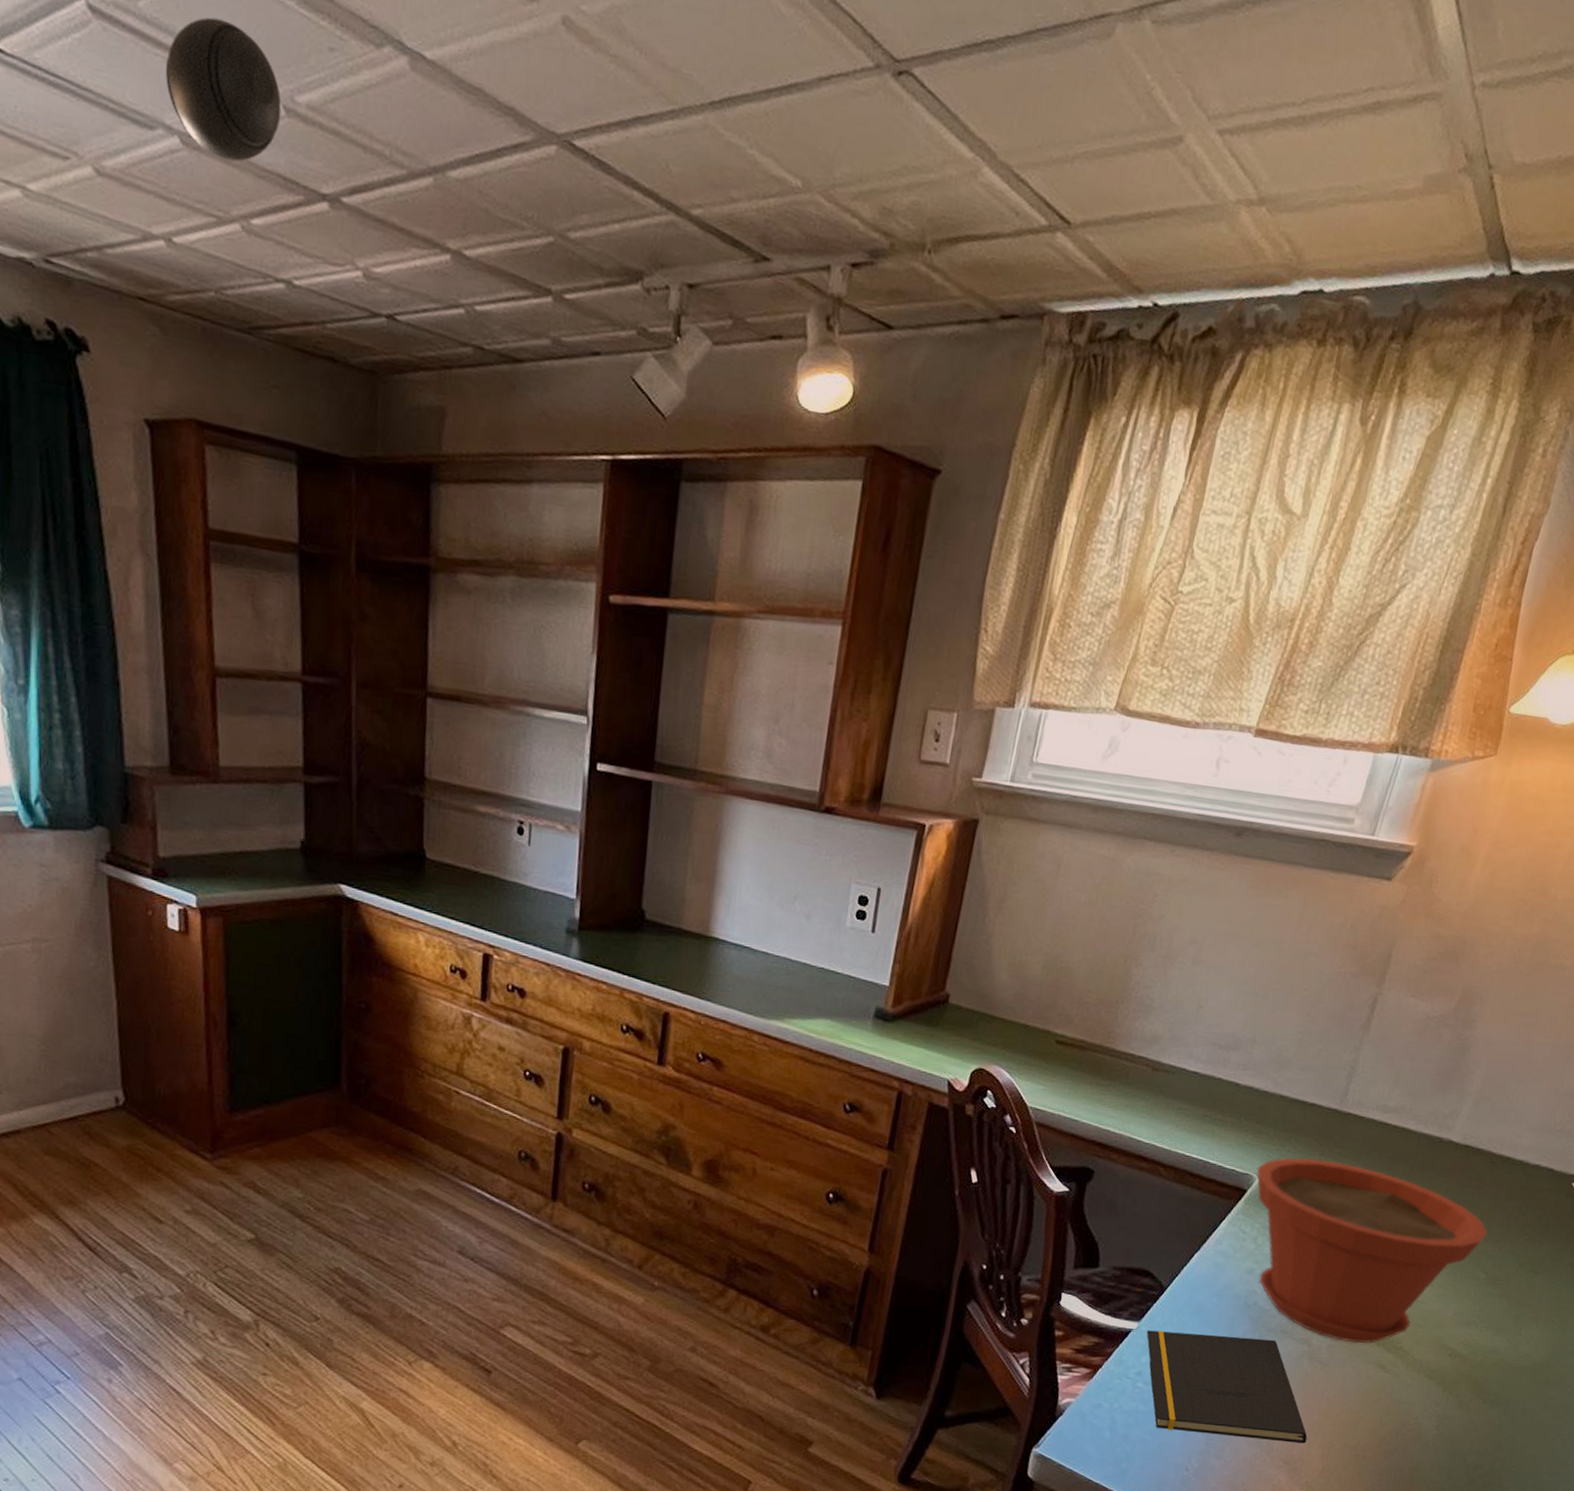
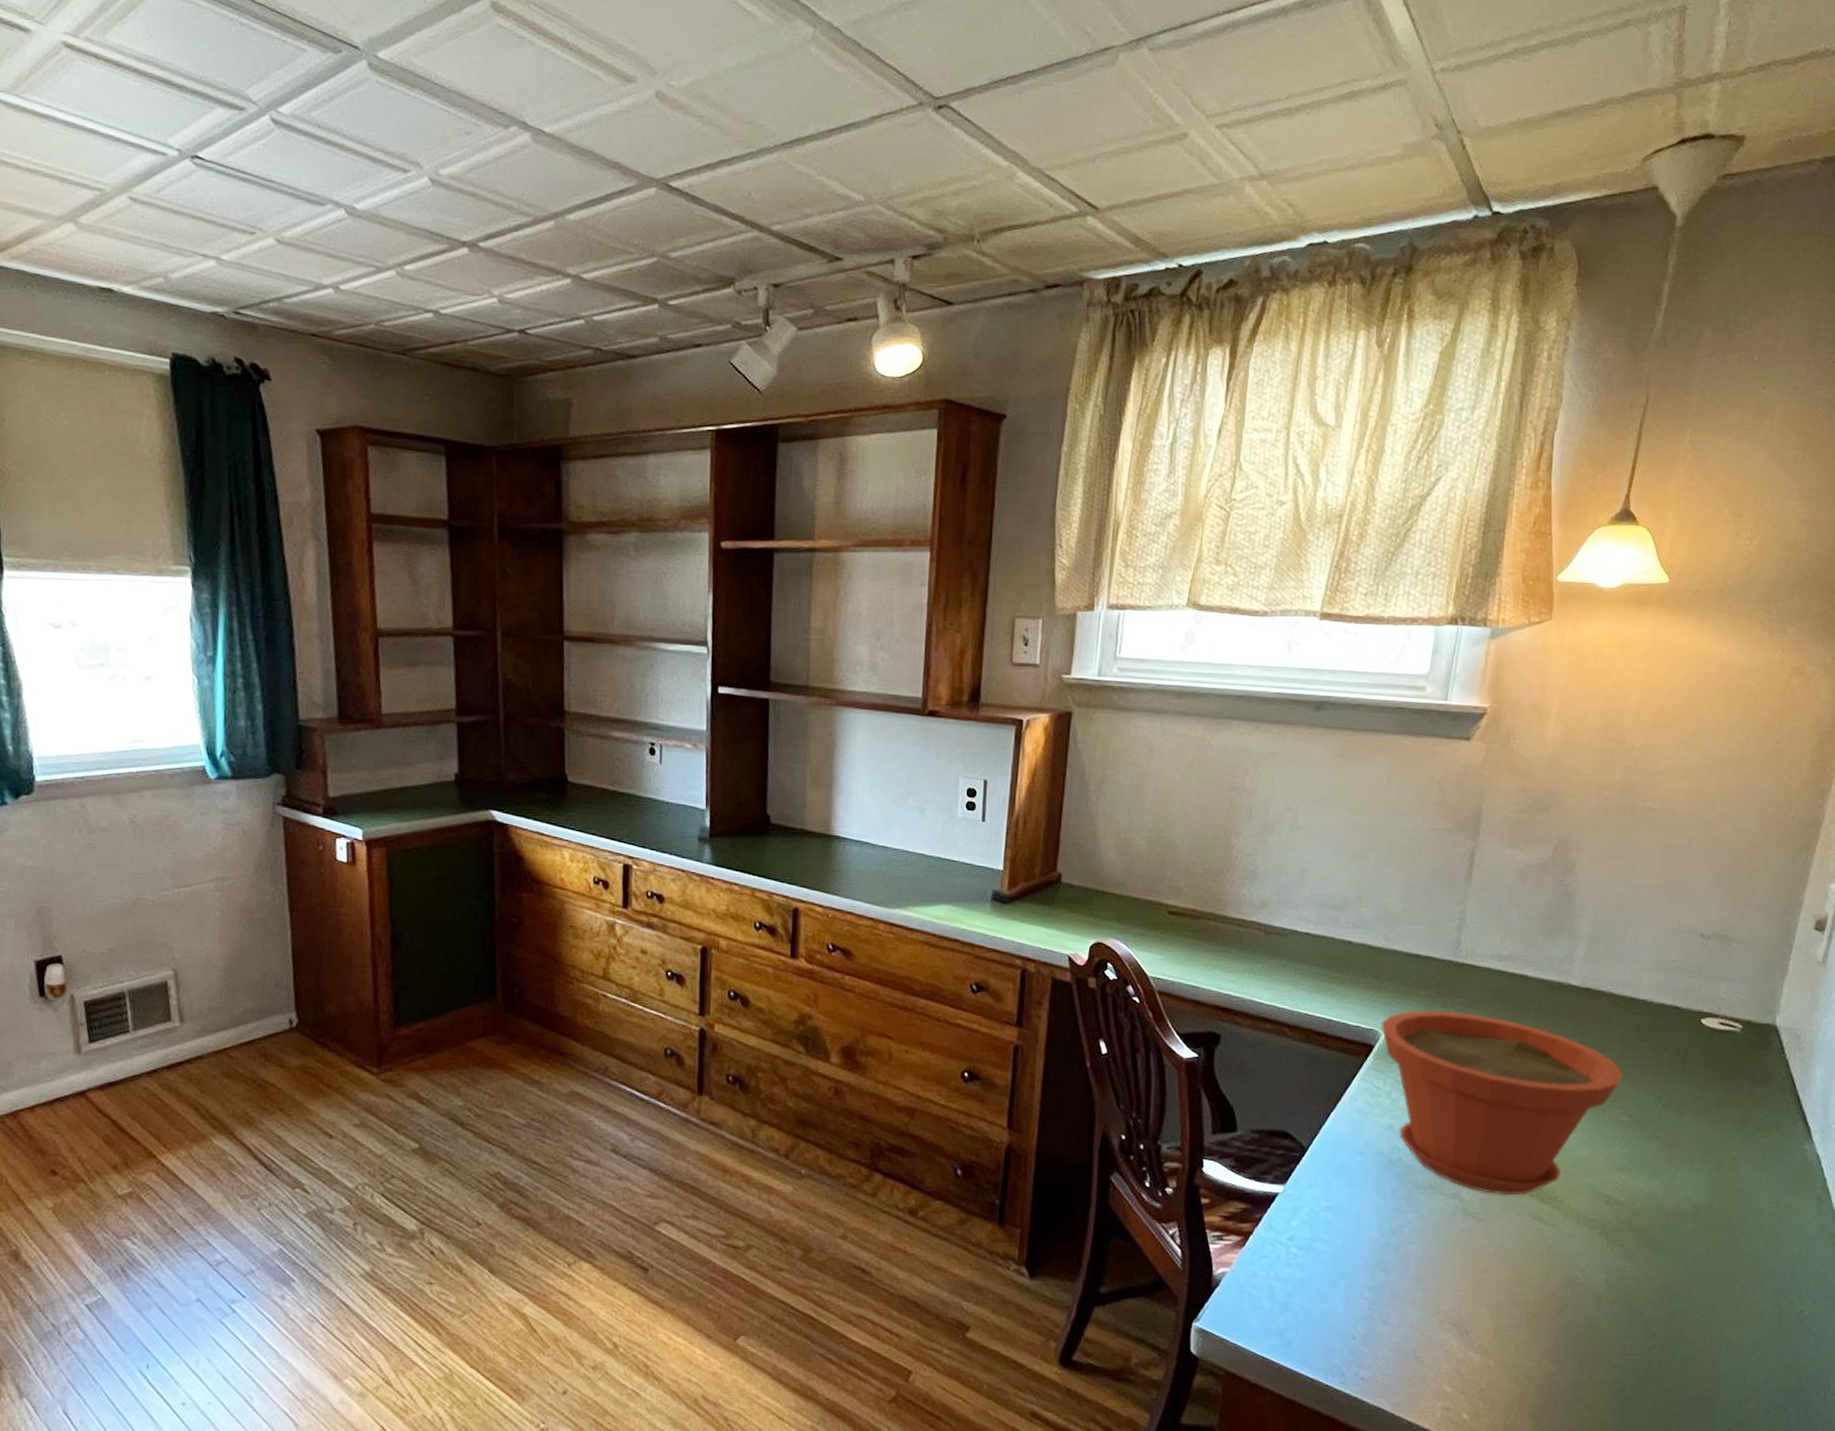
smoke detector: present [165,17,282,162] -> none [333,118,428,224]
notepad: present [1146,1330,1308,1444] -> none [1293,1192,1473,1304]

